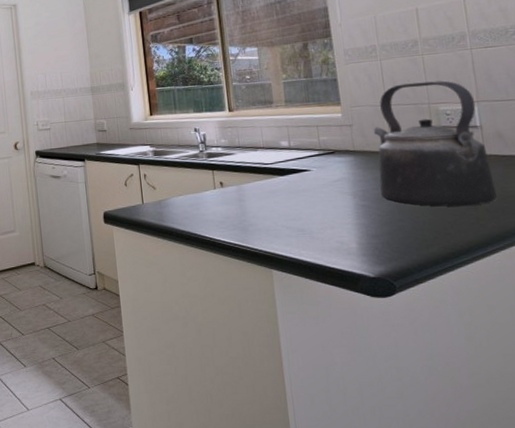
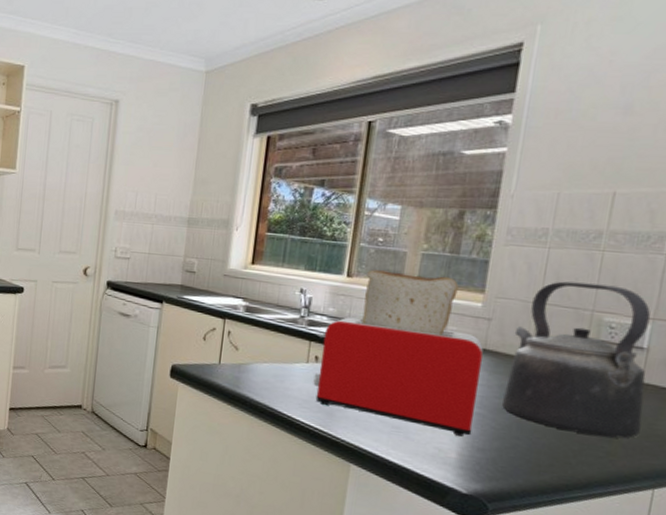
toaster: none [217,97,364,228] -> present [313,270,484,437]

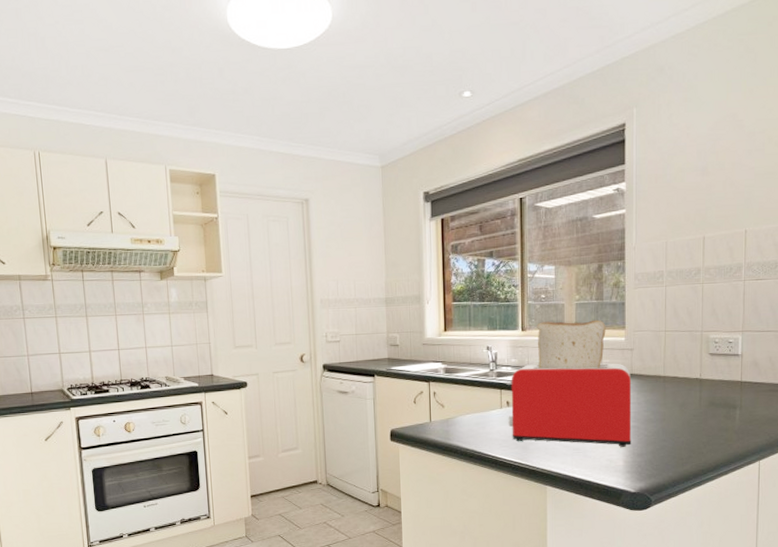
kettle: present [502,281,651,439] -> none [650,309,745,428]

